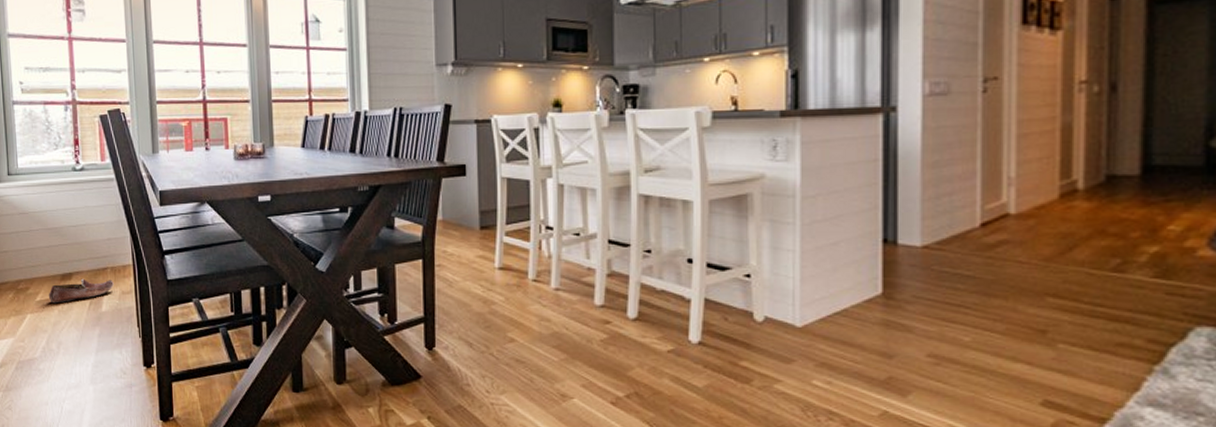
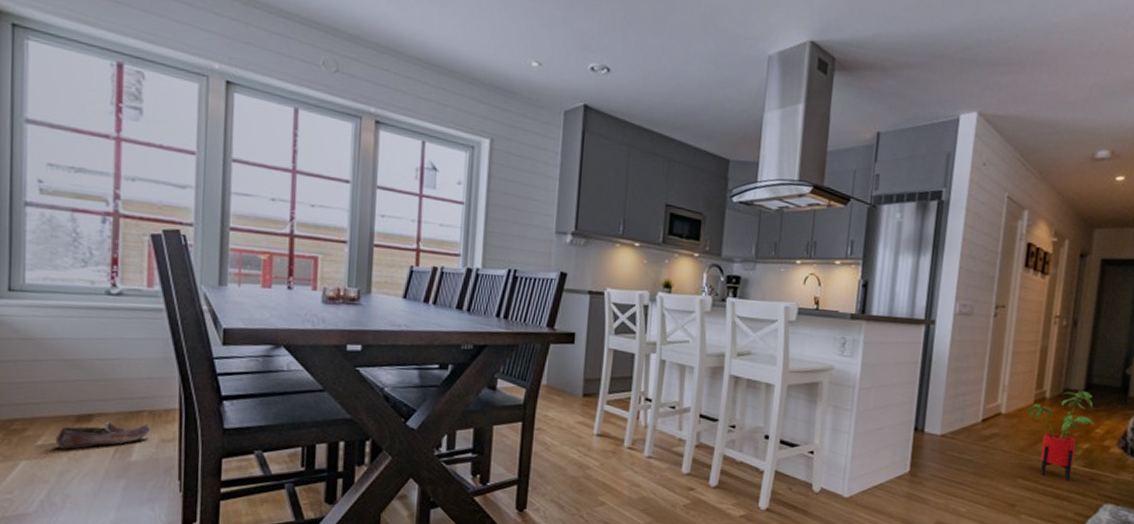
house plant: none [1050,175,1165,297] -> present [1027,390,1095,481]

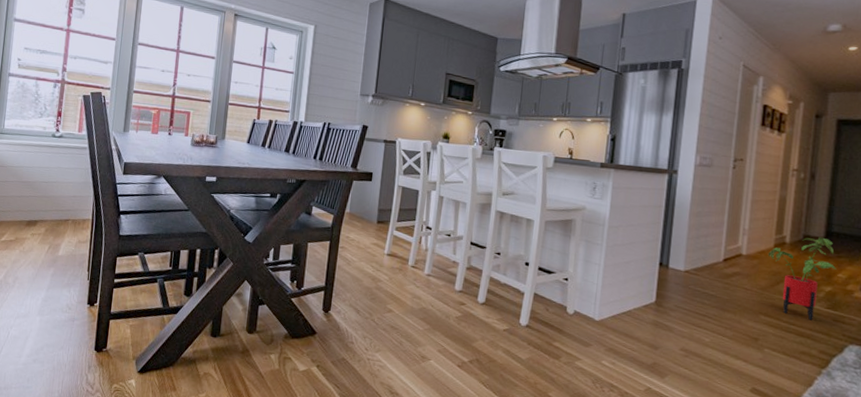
shoe: present [55,421,151,450] -> none [12,226,73,245]

